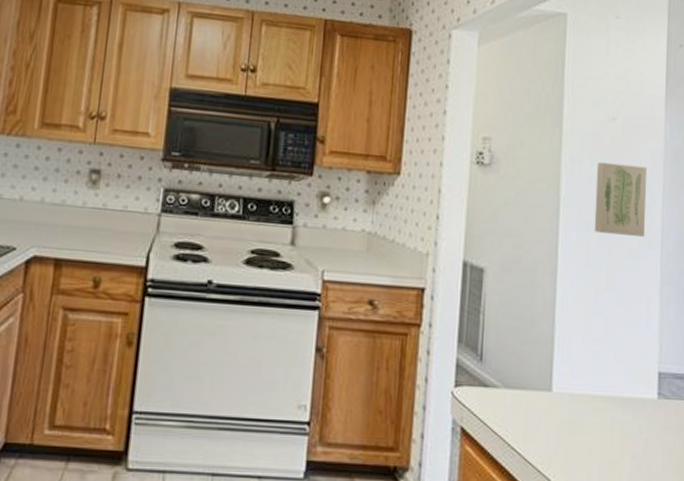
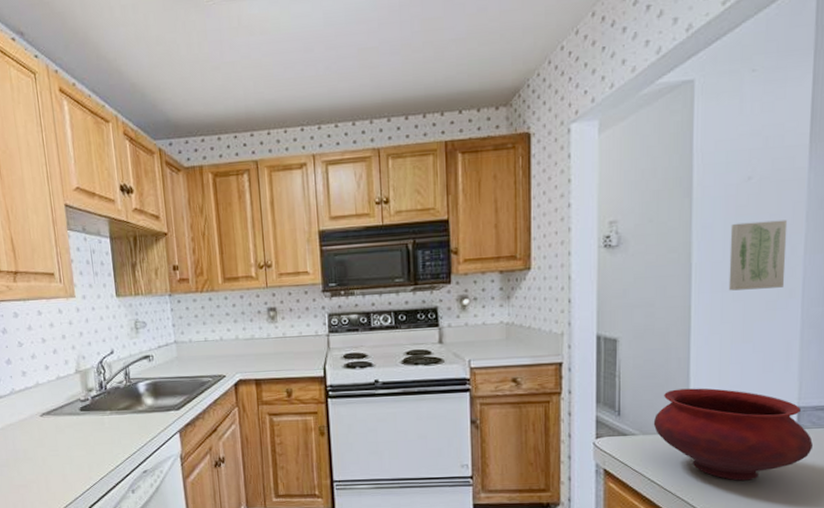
bowl: none [516,336,673,457] -> present [653,388,813,481]

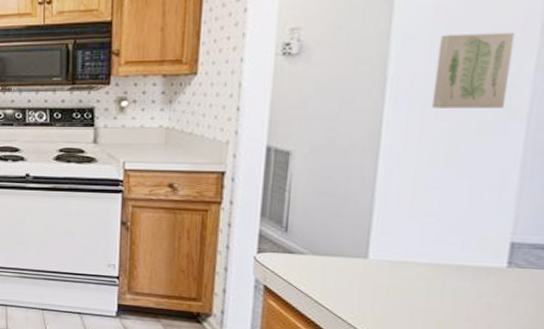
bowl: present [653,388,813,481] -> none [326,210,528,317]

